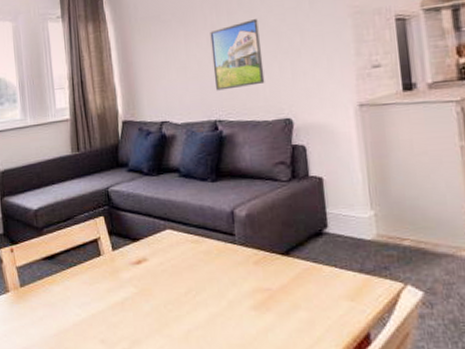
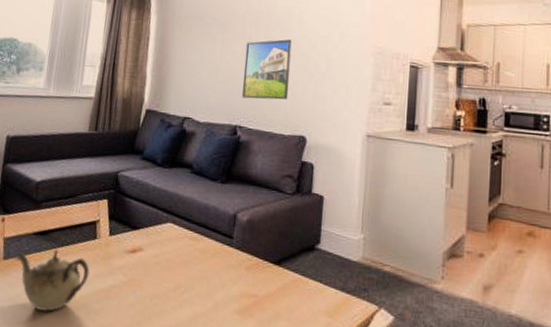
teapot: none [30,270,101,331] -> present [14,249,90,312]

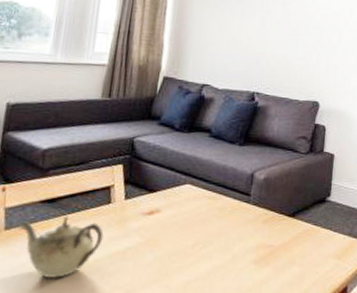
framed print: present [241,39,292,100] -> none [259,13,307,69]

